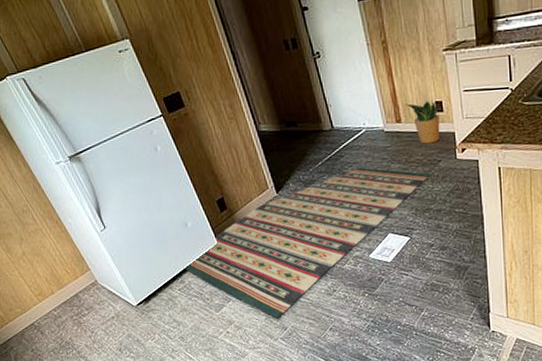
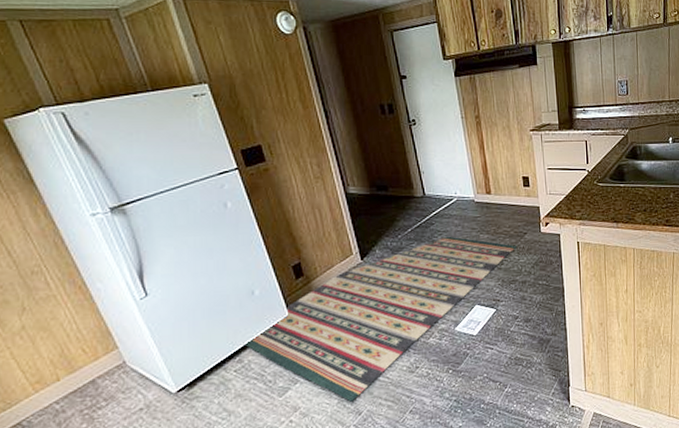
potted plant: present [404,100,441,144] -> none [494,175,528,216]

